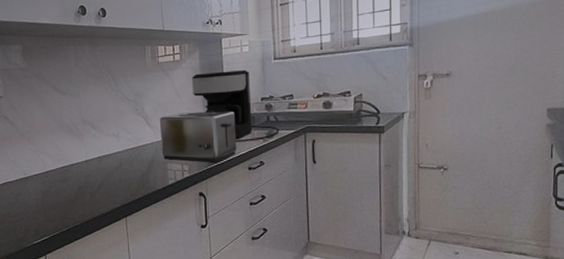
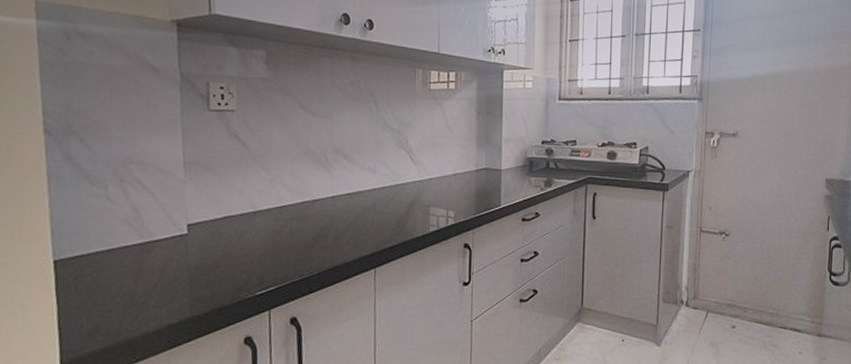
toaster: present [159,111,237,163] -> none [424,149,512,210]
coffee maker: present [192,69,280,142] -> none [466,106,559,189]

